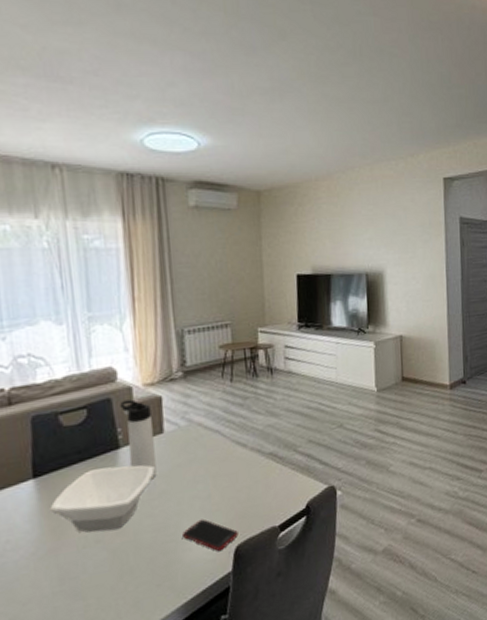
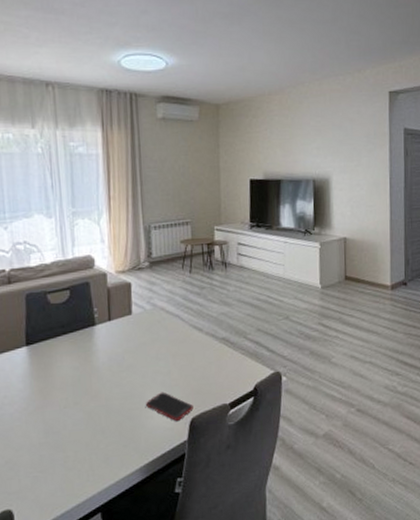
bowl: present [50,465,155,533] -> none [39,340,124,396]
thermos bottle: present [120,399,157,480] -> none [96,284,126,354]

